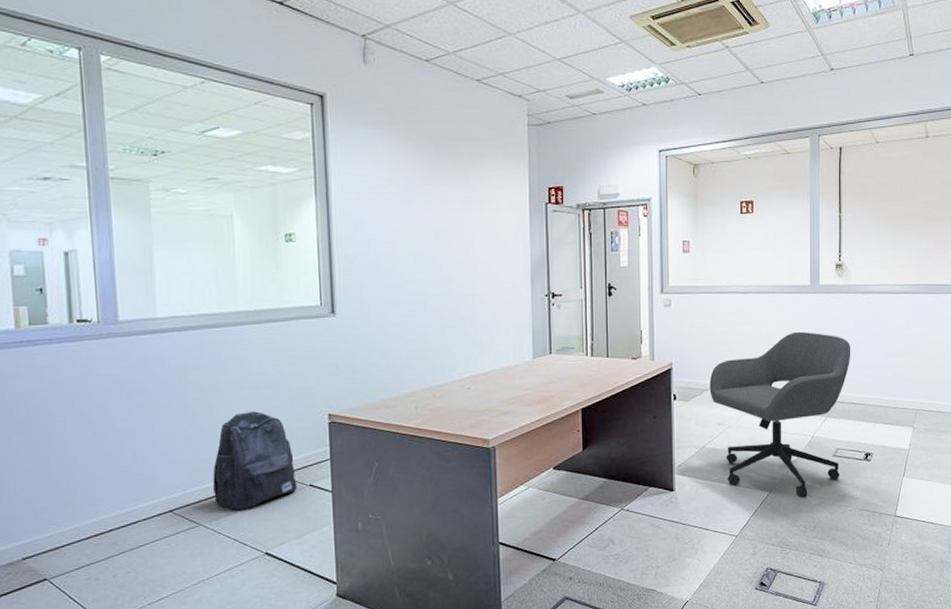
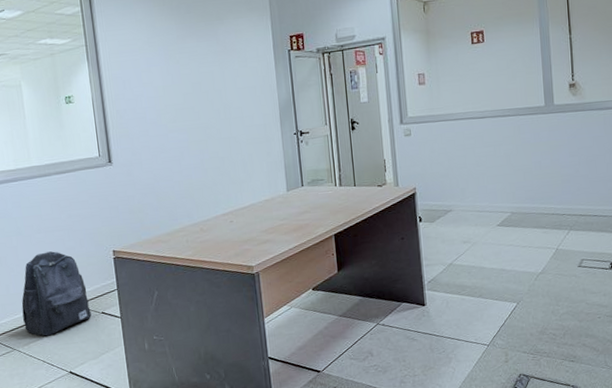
office chair: present [709,331,851,497] -> none [452,150,590,307]

